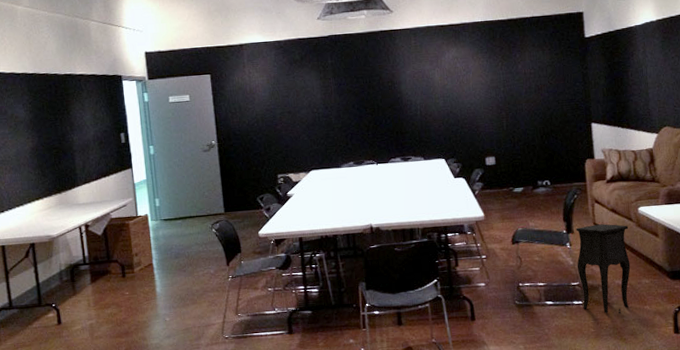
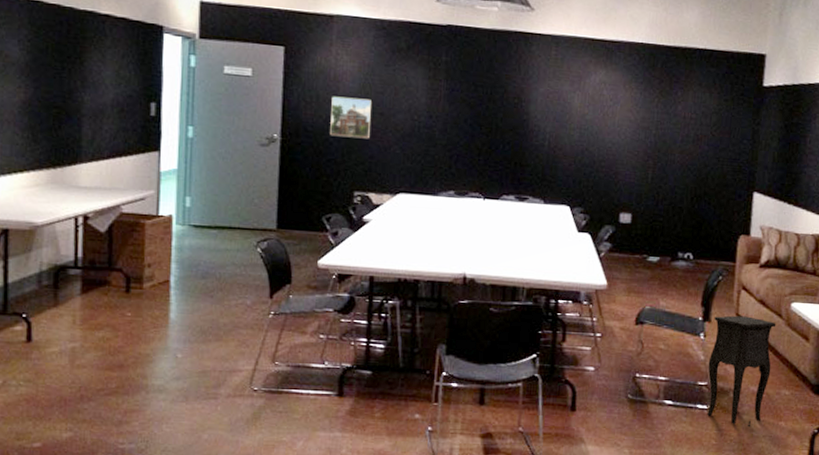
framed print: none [250,102,283,136] -> present [330,96,371,139]

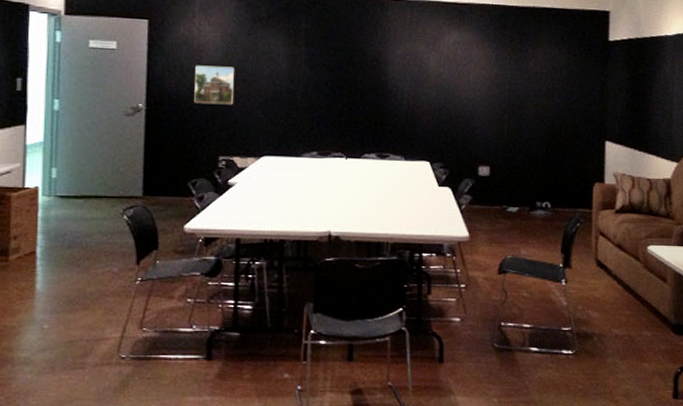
side table: present [707,315,776,428] -> none [571,261,634,370]

